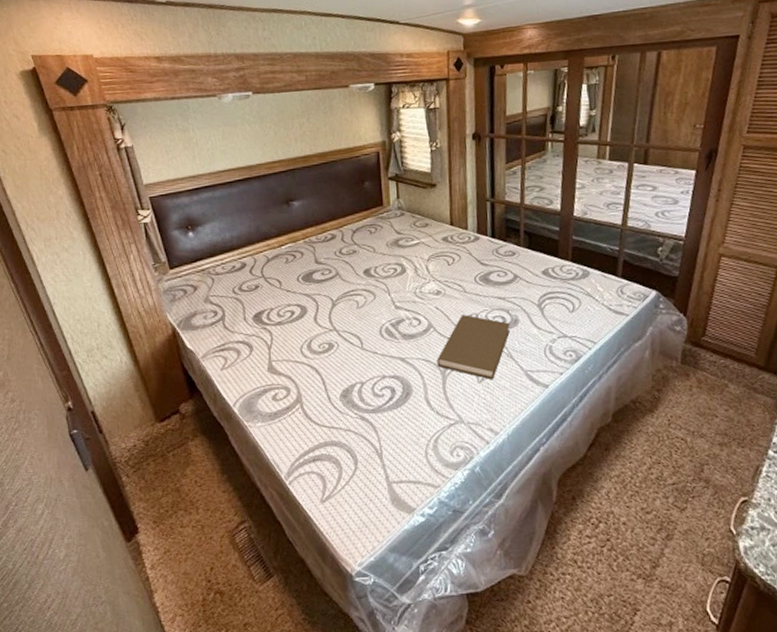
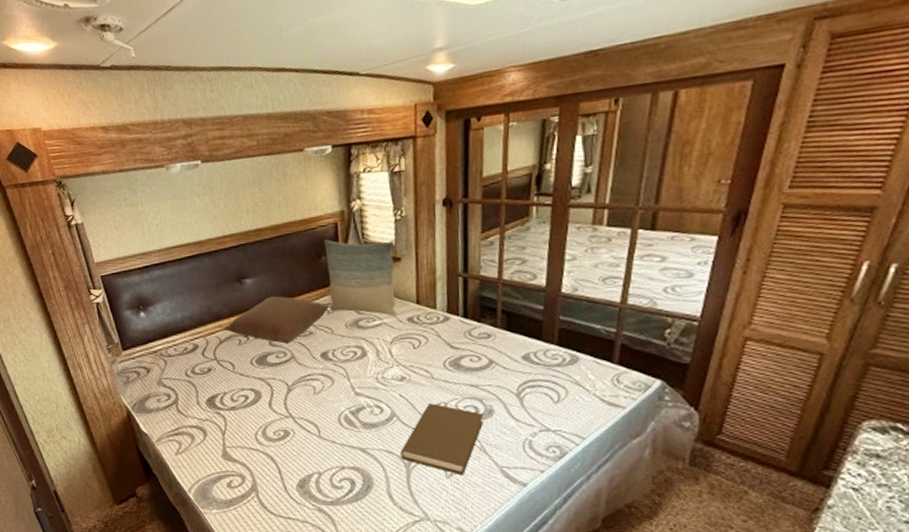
pillow: none [271,217,372,262] -> present [224,296,330,344]
pillow: none [367,167,434,236] -> present [324,239,398,316]

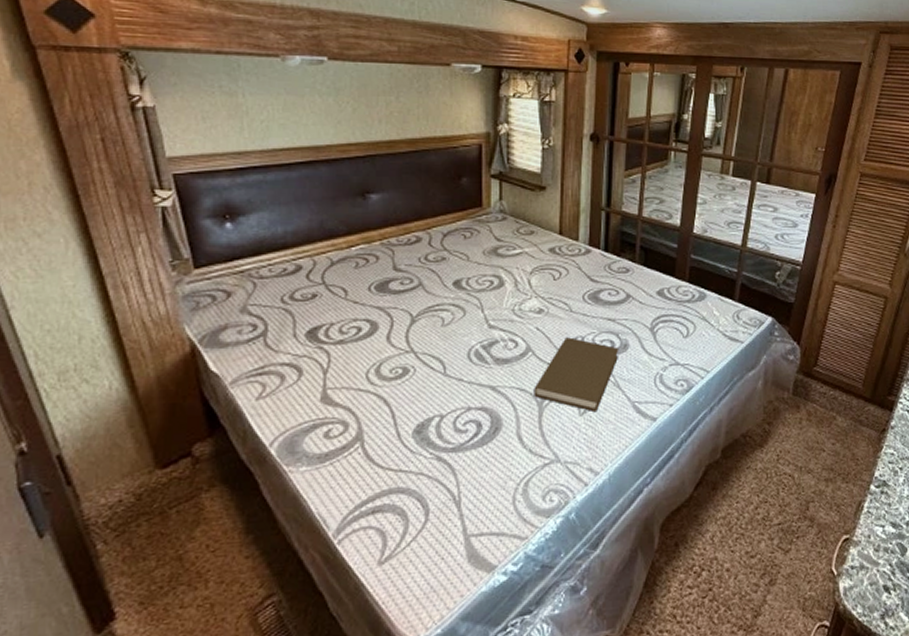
pillow: present [224,296,330,344] -> none [338,216,468,269]
pillow: present [324,239,398,316] -> none [466,160,539,246]

